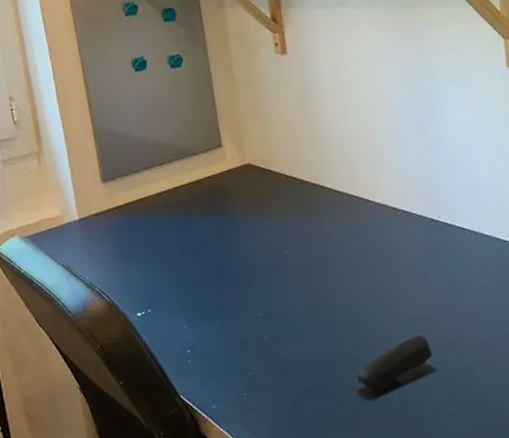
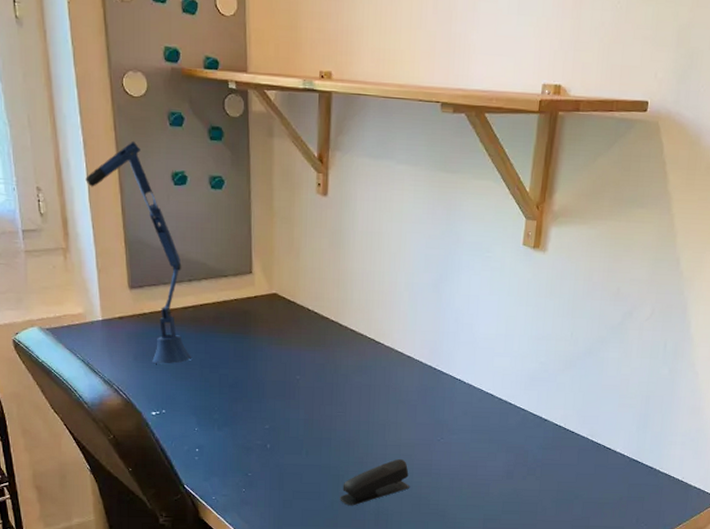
desk lamp: none [53,37,171,259] -> present [86,141,191,364]

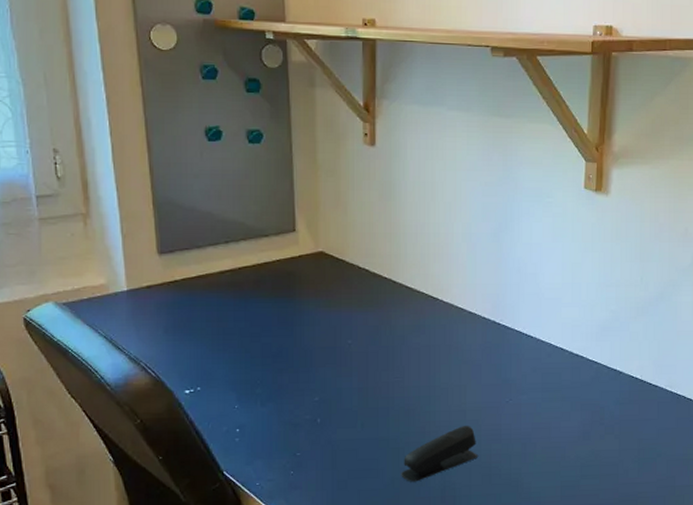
desk lamp: present [86,141,191,364] -> none [109,96,229,336]

